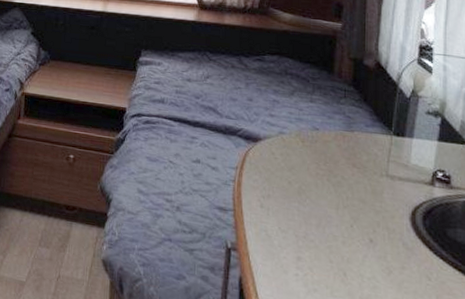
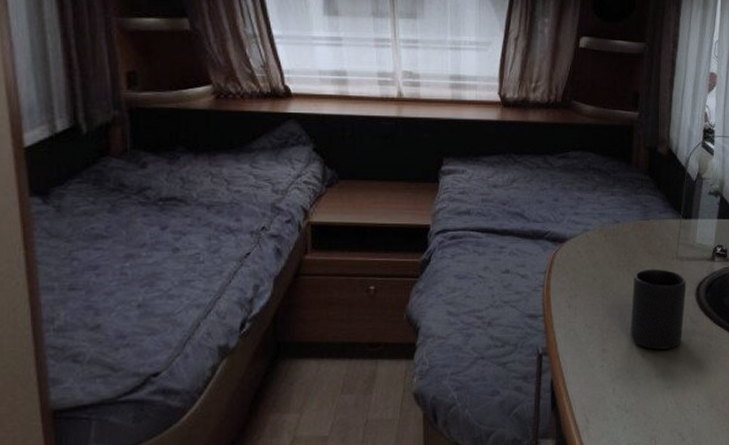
mug: none [330,182,399,273] -> present [630,269,687,350]

